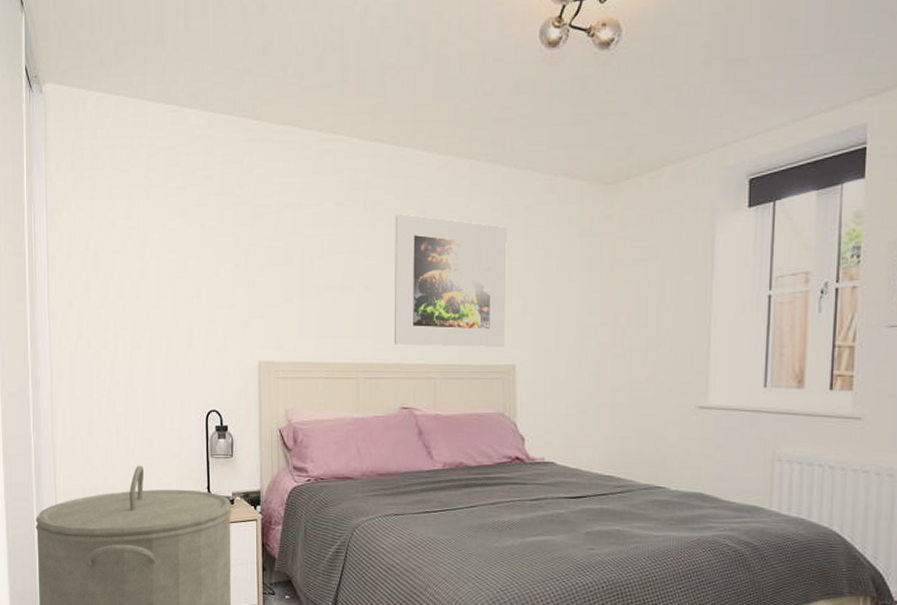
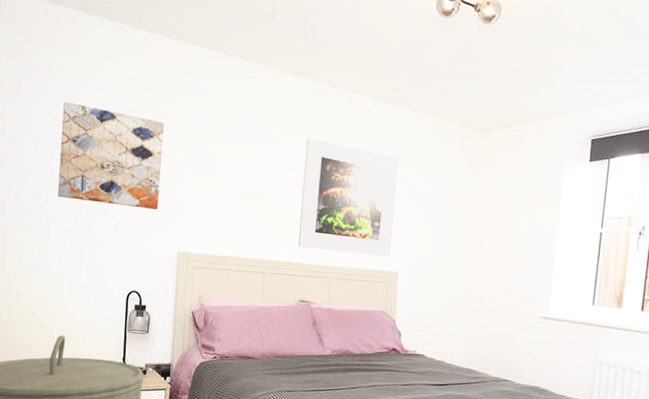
wall art: none [121,202,233,316] -> present [57,101,164,210]

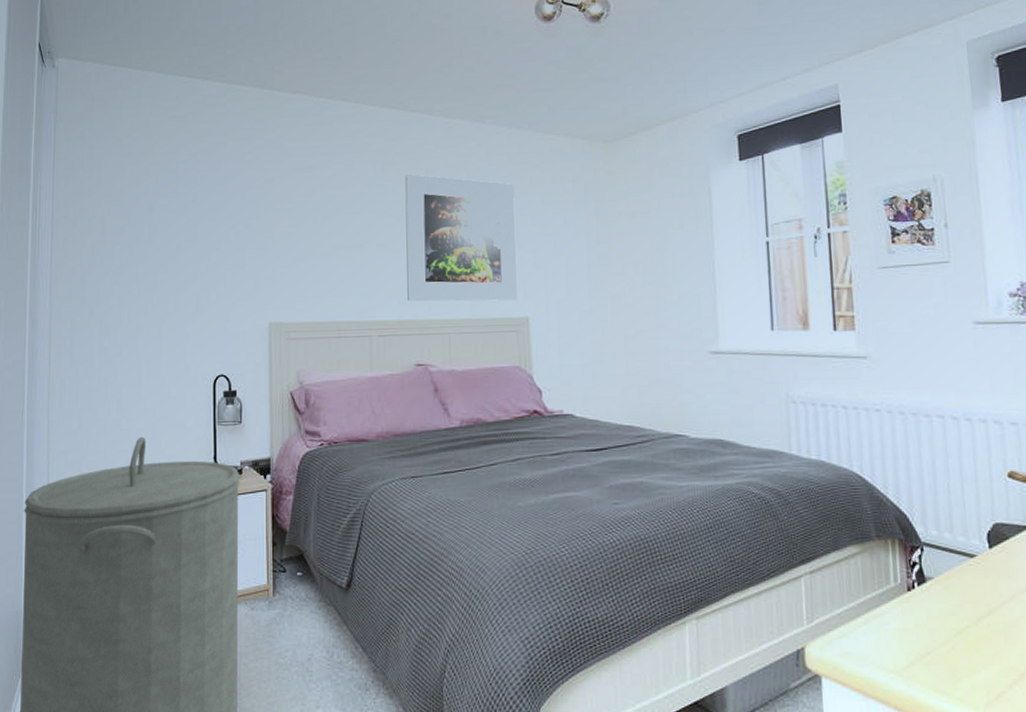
wall art: present [57,101,164,210] -> none [128,169,243,278]

